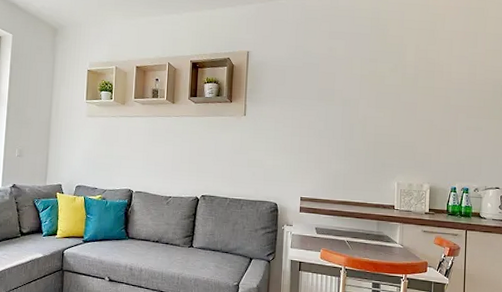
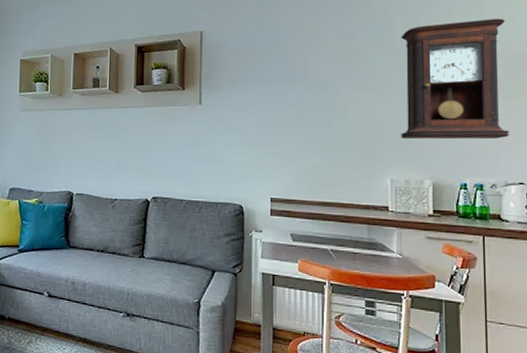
pendulum clock: none [407,51,493,152] -> present [401,18,510,140]

